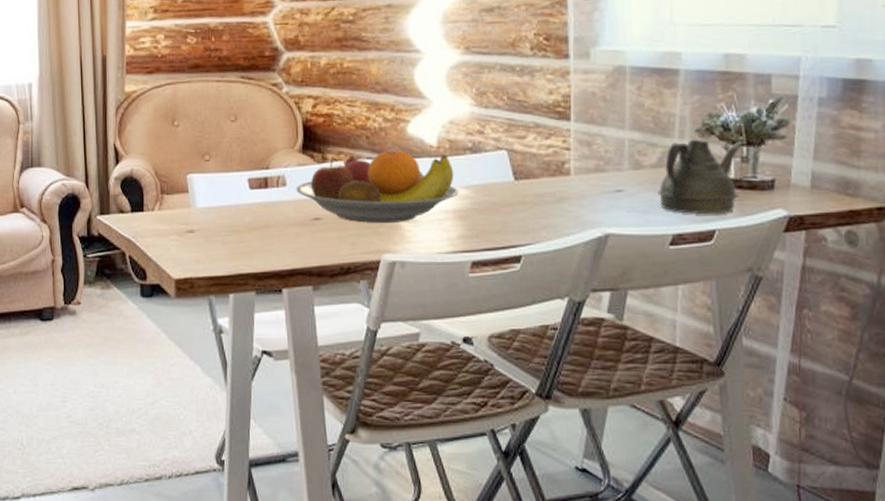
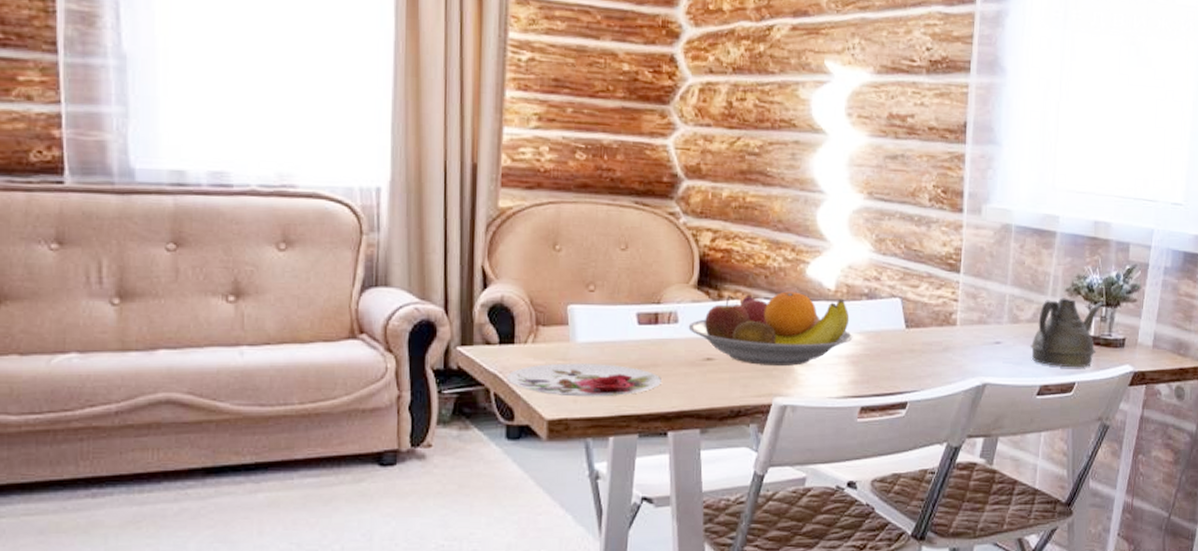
plate: none [138,227,274,258] -> present [506,363,661,397]

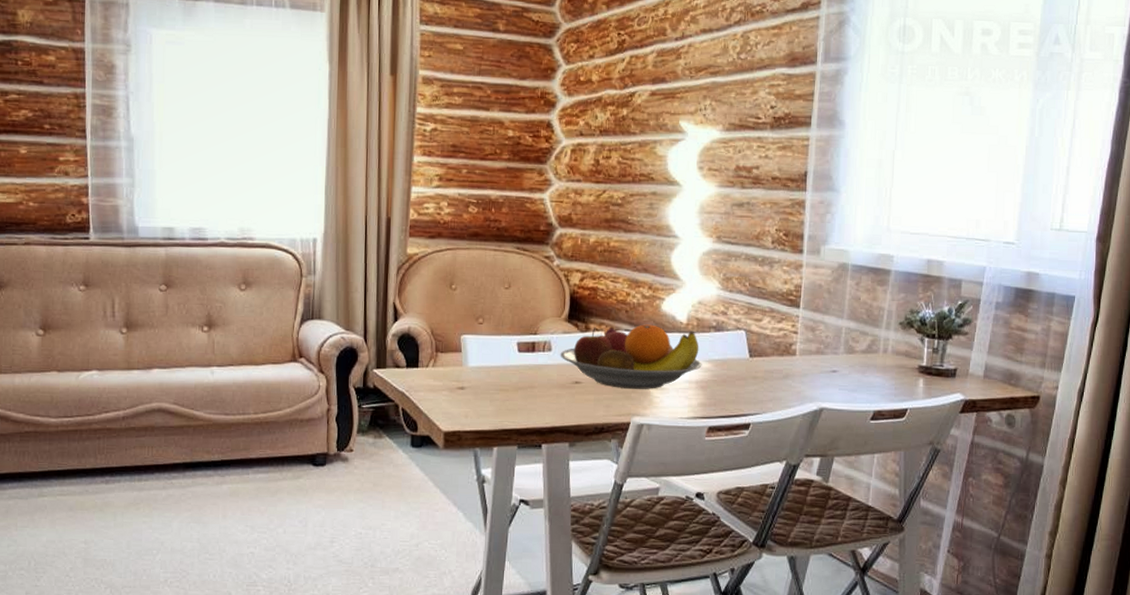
plate: present [506,363,661,397] -> none [411,384,537,413]
teapot: present [1030,298,1104,368] -> none [865,331,936,396]

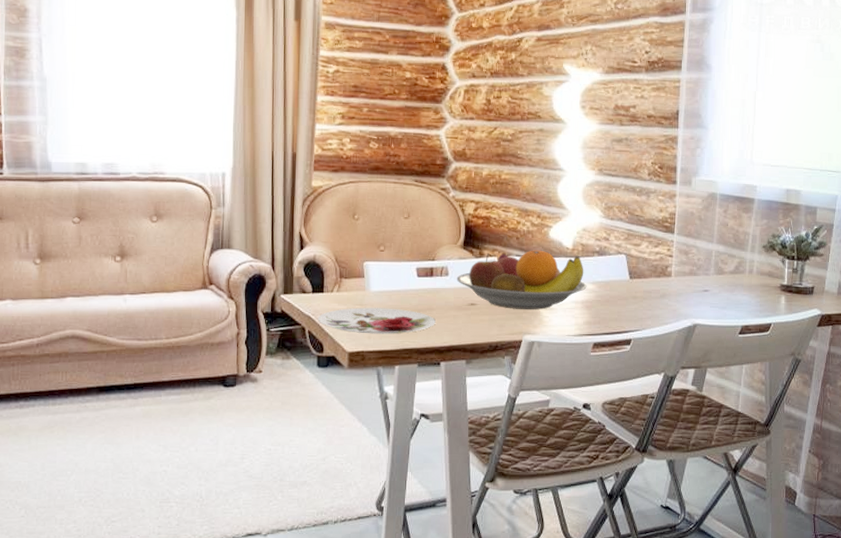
plate: none [411,384,537,413] -> present [317,307,436,334]

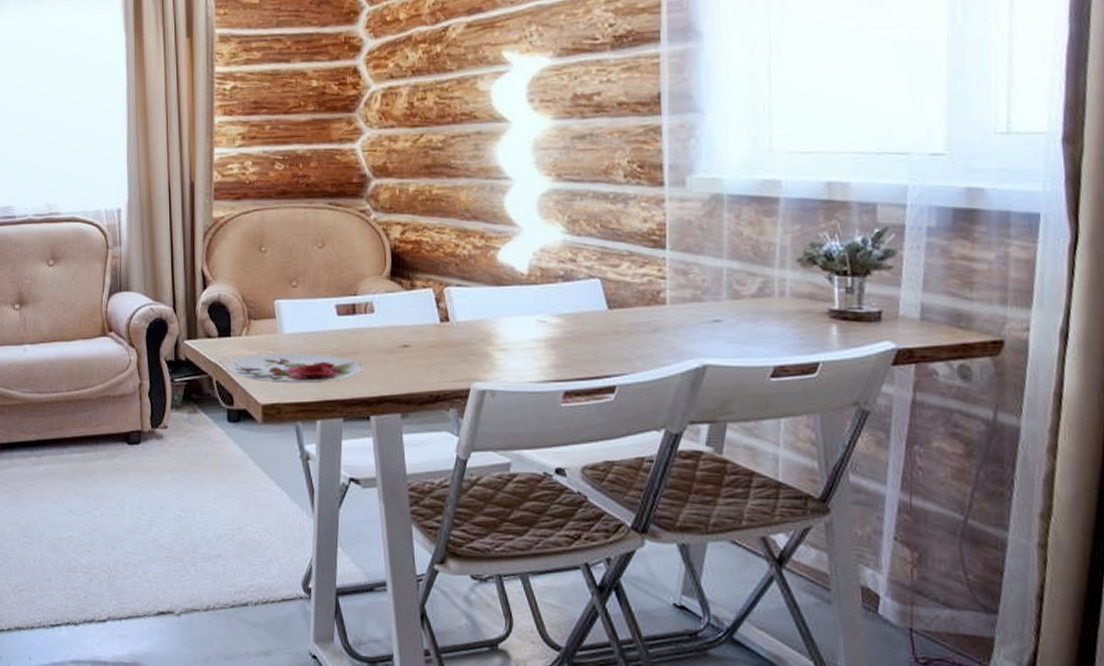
fruit bowl: present [456,250,587,310] -> none [384,277,551,351]

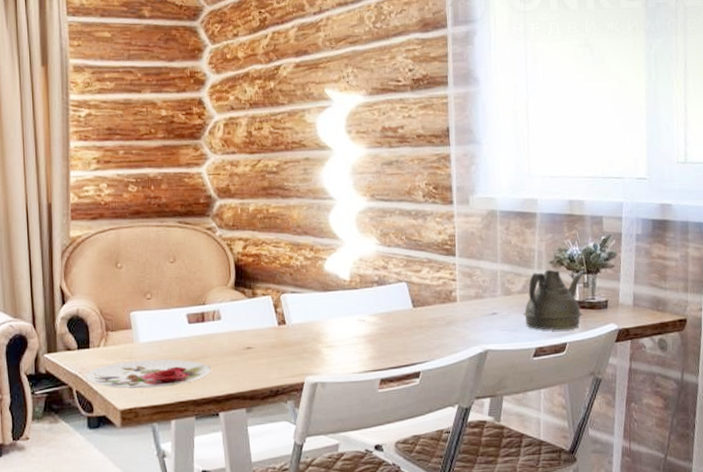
teapot: none [757,269,849,346] -> present [523,269,585,331]

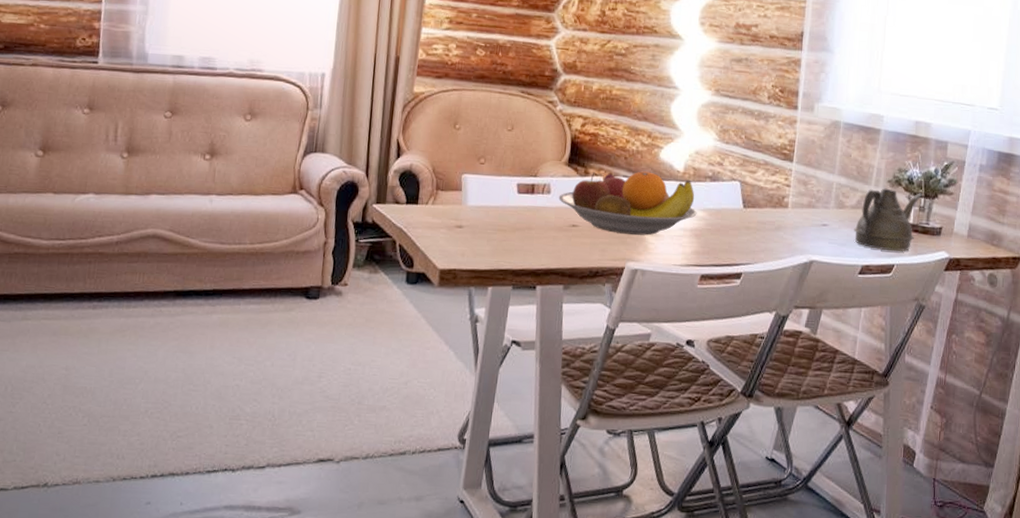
plate: present [85,359,211,389] -> none [409,222,534,253]
fruit bowl: none [229,284,369,350] -> present [558,171,697,236]

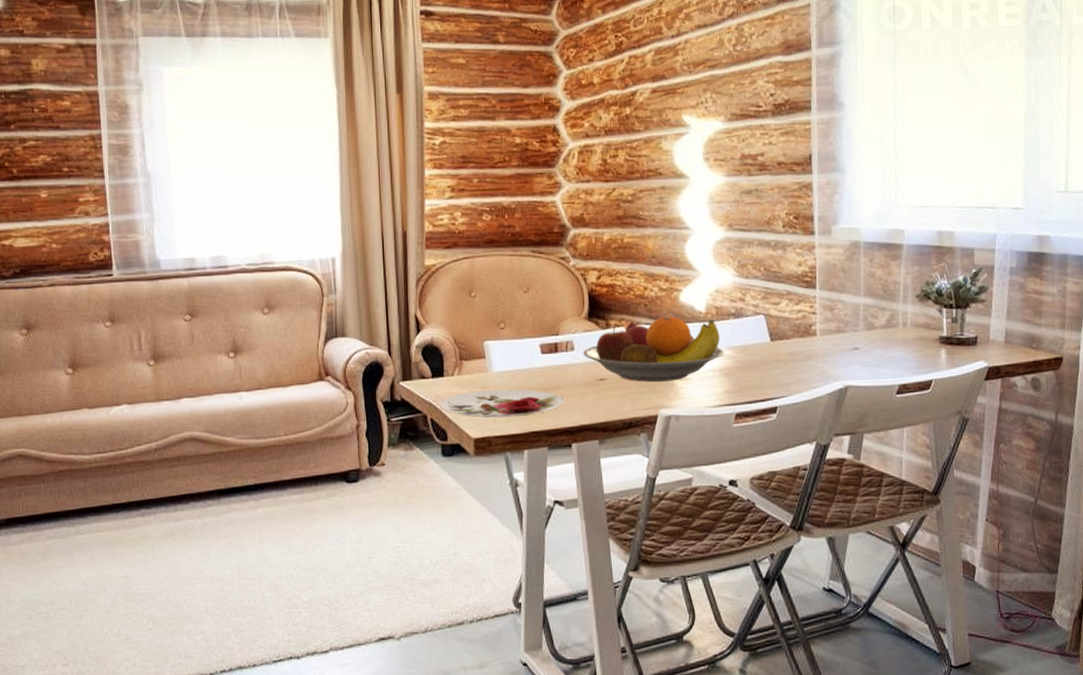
plate: none [409,222,534,253] -> present [439,389,564,418]
teapot: present [854,188,923,252] -> none [886,303,954,367]

